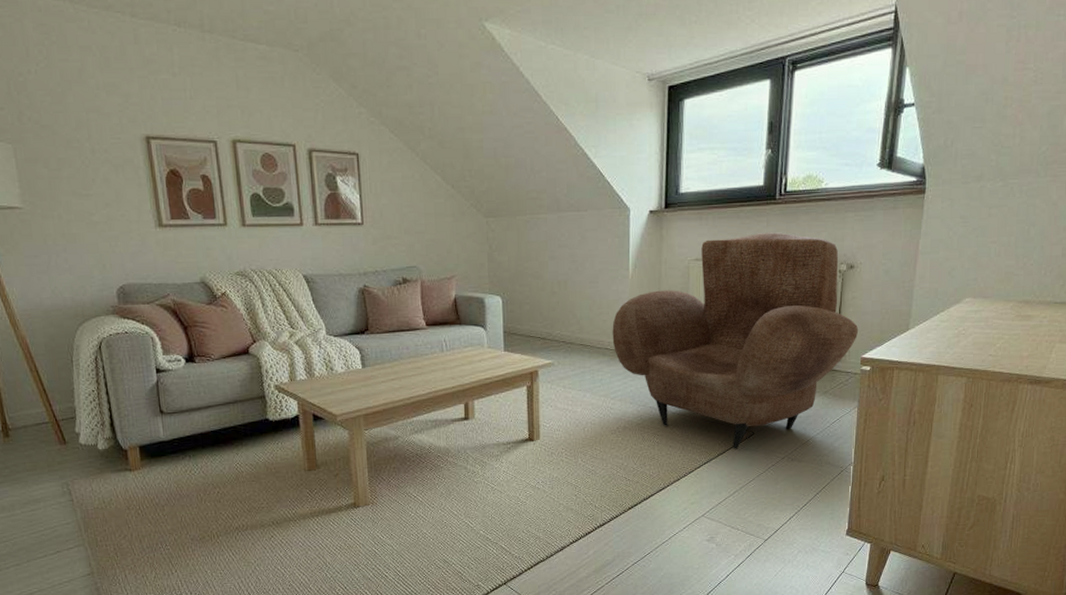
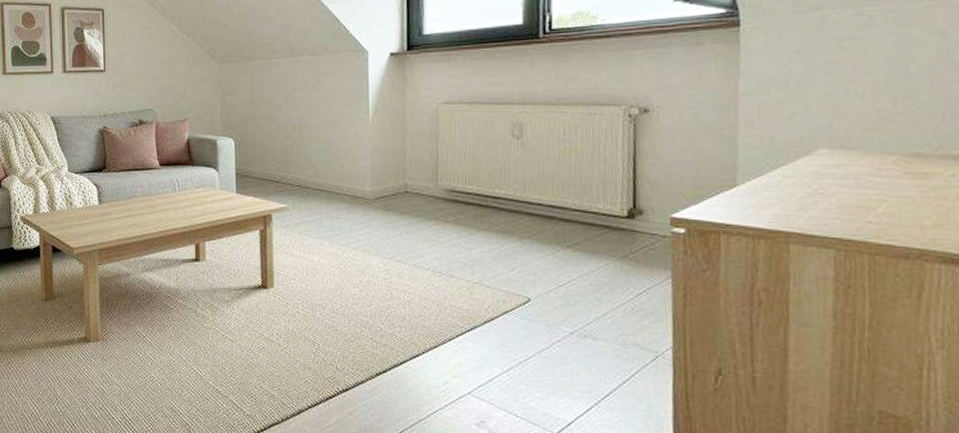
armchair: present [612,232,859,449] -> none [351,73,664,317]

